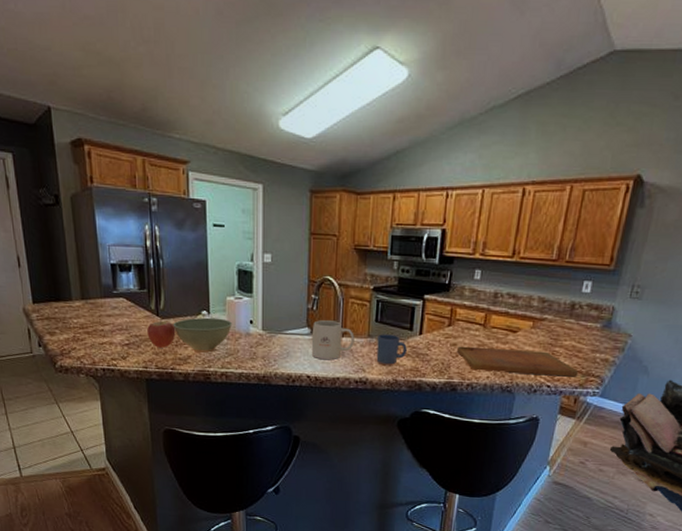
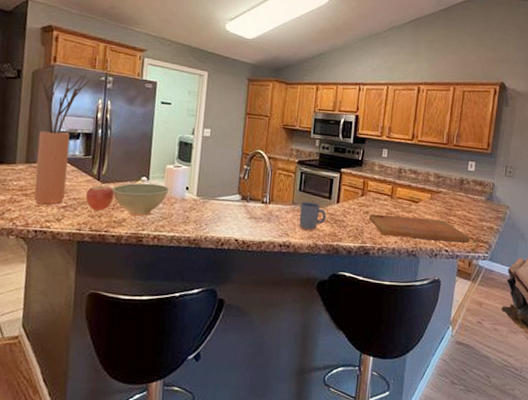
vase: none [76,195,133,343] -> present [34,71,90,205]
mug: present [311,320,355,360] -> none [240,188,280,225]

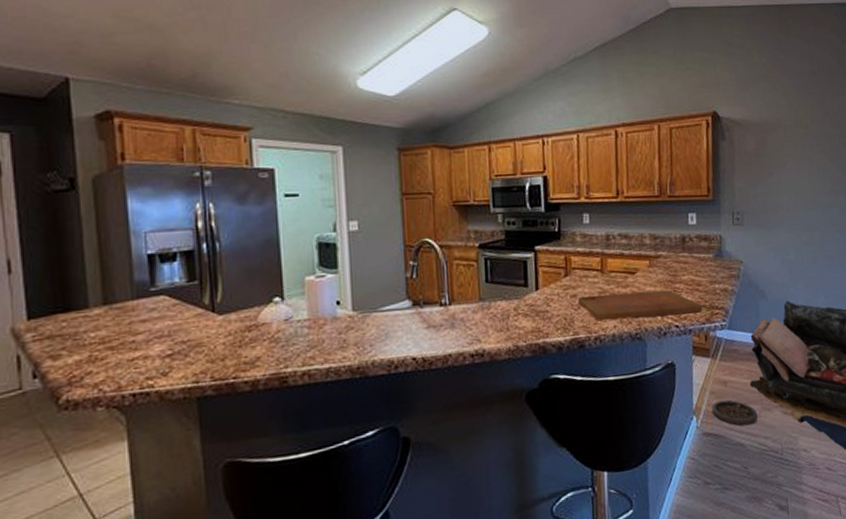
vase: present [34,71,90,205] -> none [100,170,179,358]
fruit: present [86,180,115,212] -> none [199,310,239,354]
bowl: present [112,183,169,217] -> none [235,303,314,352]
mug: present [299,202,326,230] -> none [490,294,525,330]
pet bowl: none [466,317,504,343] -> present [711,399,757,426]

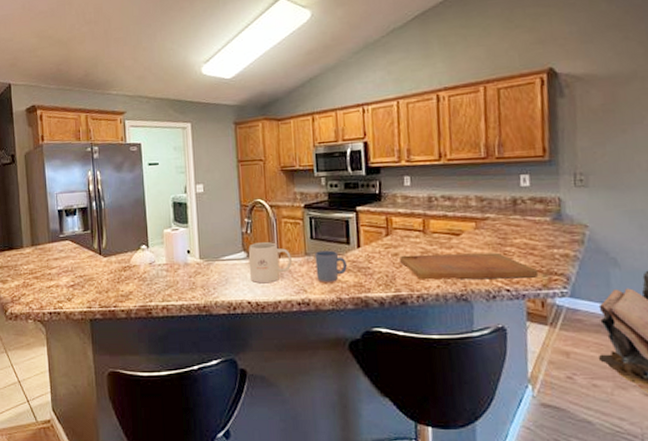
mug: none [413,287,465,336] -> present [248,242,292,284]
mug: none [490,294,525,330] -> present [315,250,347,283]
pet bowl: present [711,399,757,426] -> none [550,371,609,402]

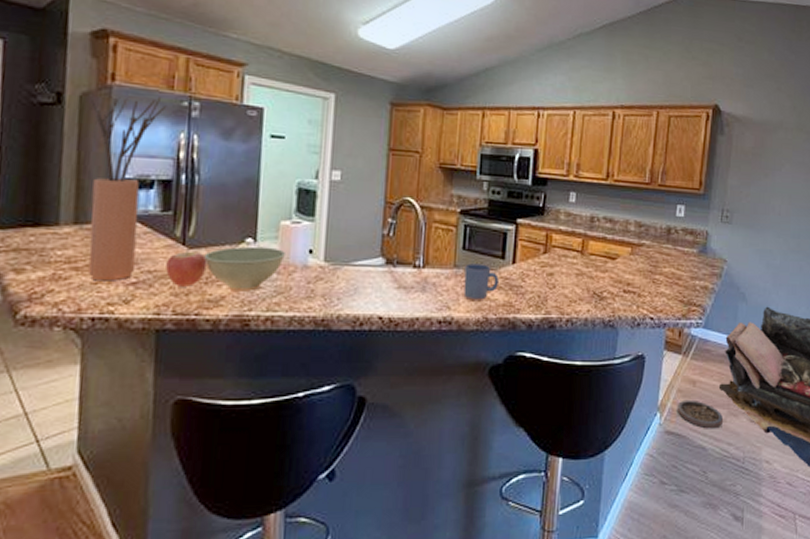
vase: none [29,147,78,286] -> present [88,94,167,281]
fruit: none [91,253,118,287] -> present [166,244,208,288]
bowl: none [115,251,170,288] -> present [204,246,285,293]
mug: present [248,242,292,284] -> none [385,248,438,297]
cutting board: present [400,252,539,280] -> none [554,275,680,307]
pet bowl: none [550,371,609,402] -> present [677,399,723,429]

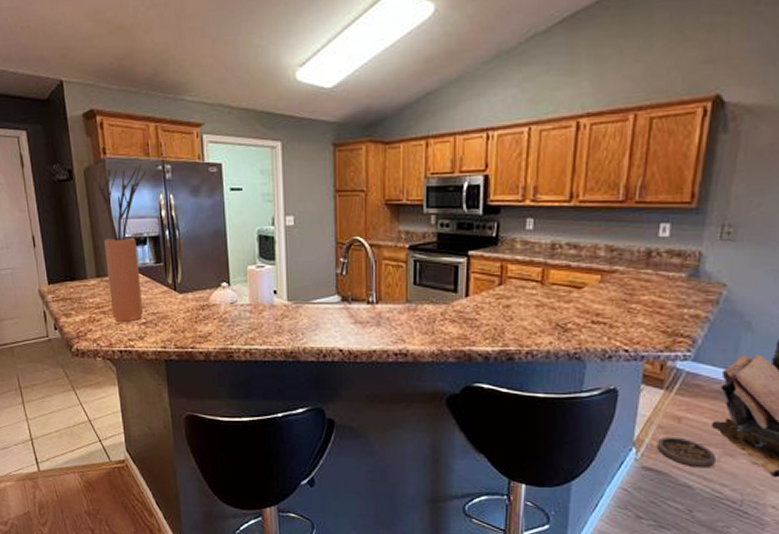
fruit: present [166,244,208,288] -> none [165,290,195,327]
bowl: present [204,246,285,293] -> none [191,289,254,330]
mug: present [463,263,499,300] -> none [417,298,452,333]

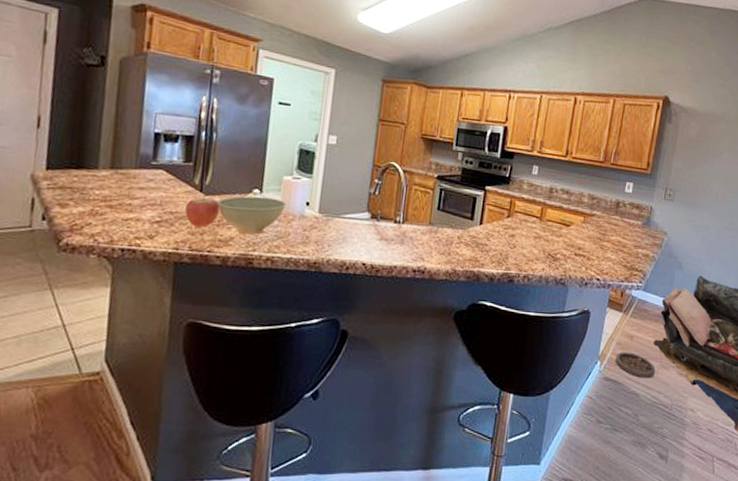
vase: present [89,164,147,322] -> none [121,59,193,219]
fruit: none [165,290,195,327] -> present [185,191,221,229]
bowl: none [191,289,254,330] -> present [217,196,286,236]

